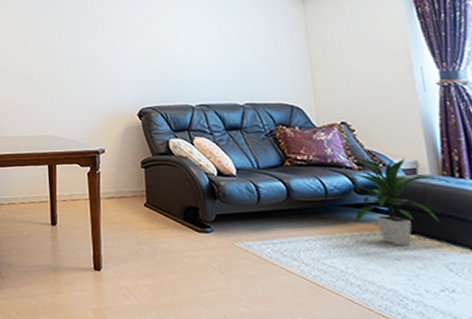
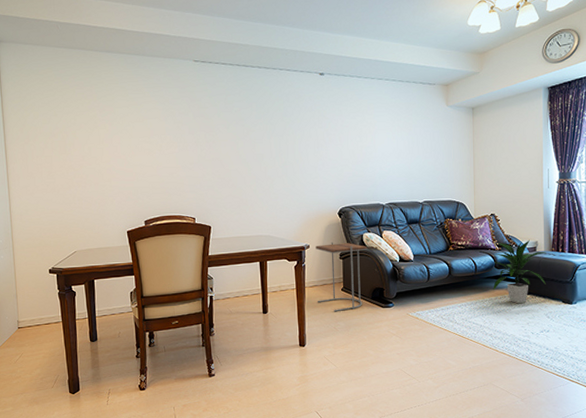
side table: none [112,147,176,232] -> present [315,241,368,312]

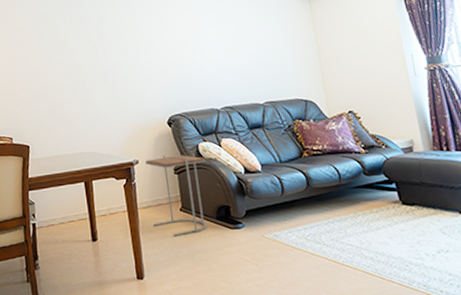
indoor plant: present [493,240,546,304] -> none [360,138,433,218]

